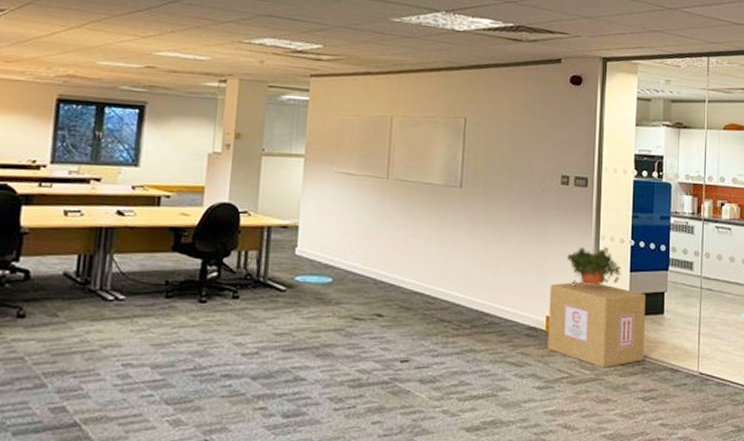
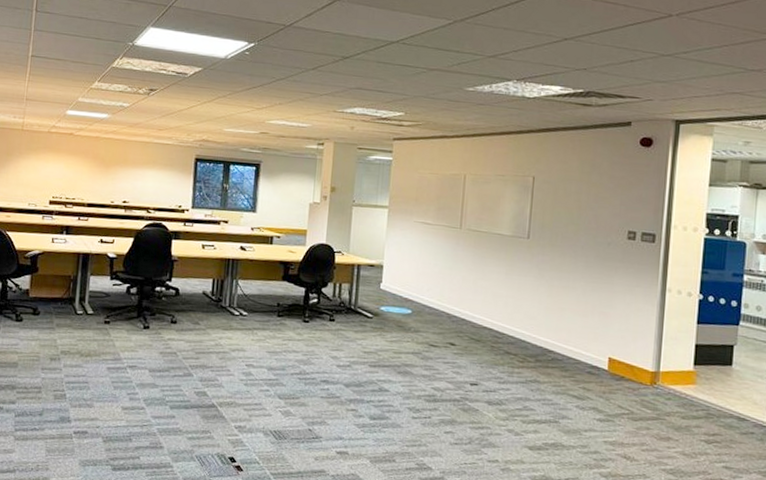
cardboard box: present [547,282,645,368] -> none [609,329,713,410]
potted plant: present [567,247,621,288] -> none [631,298,688,335]

